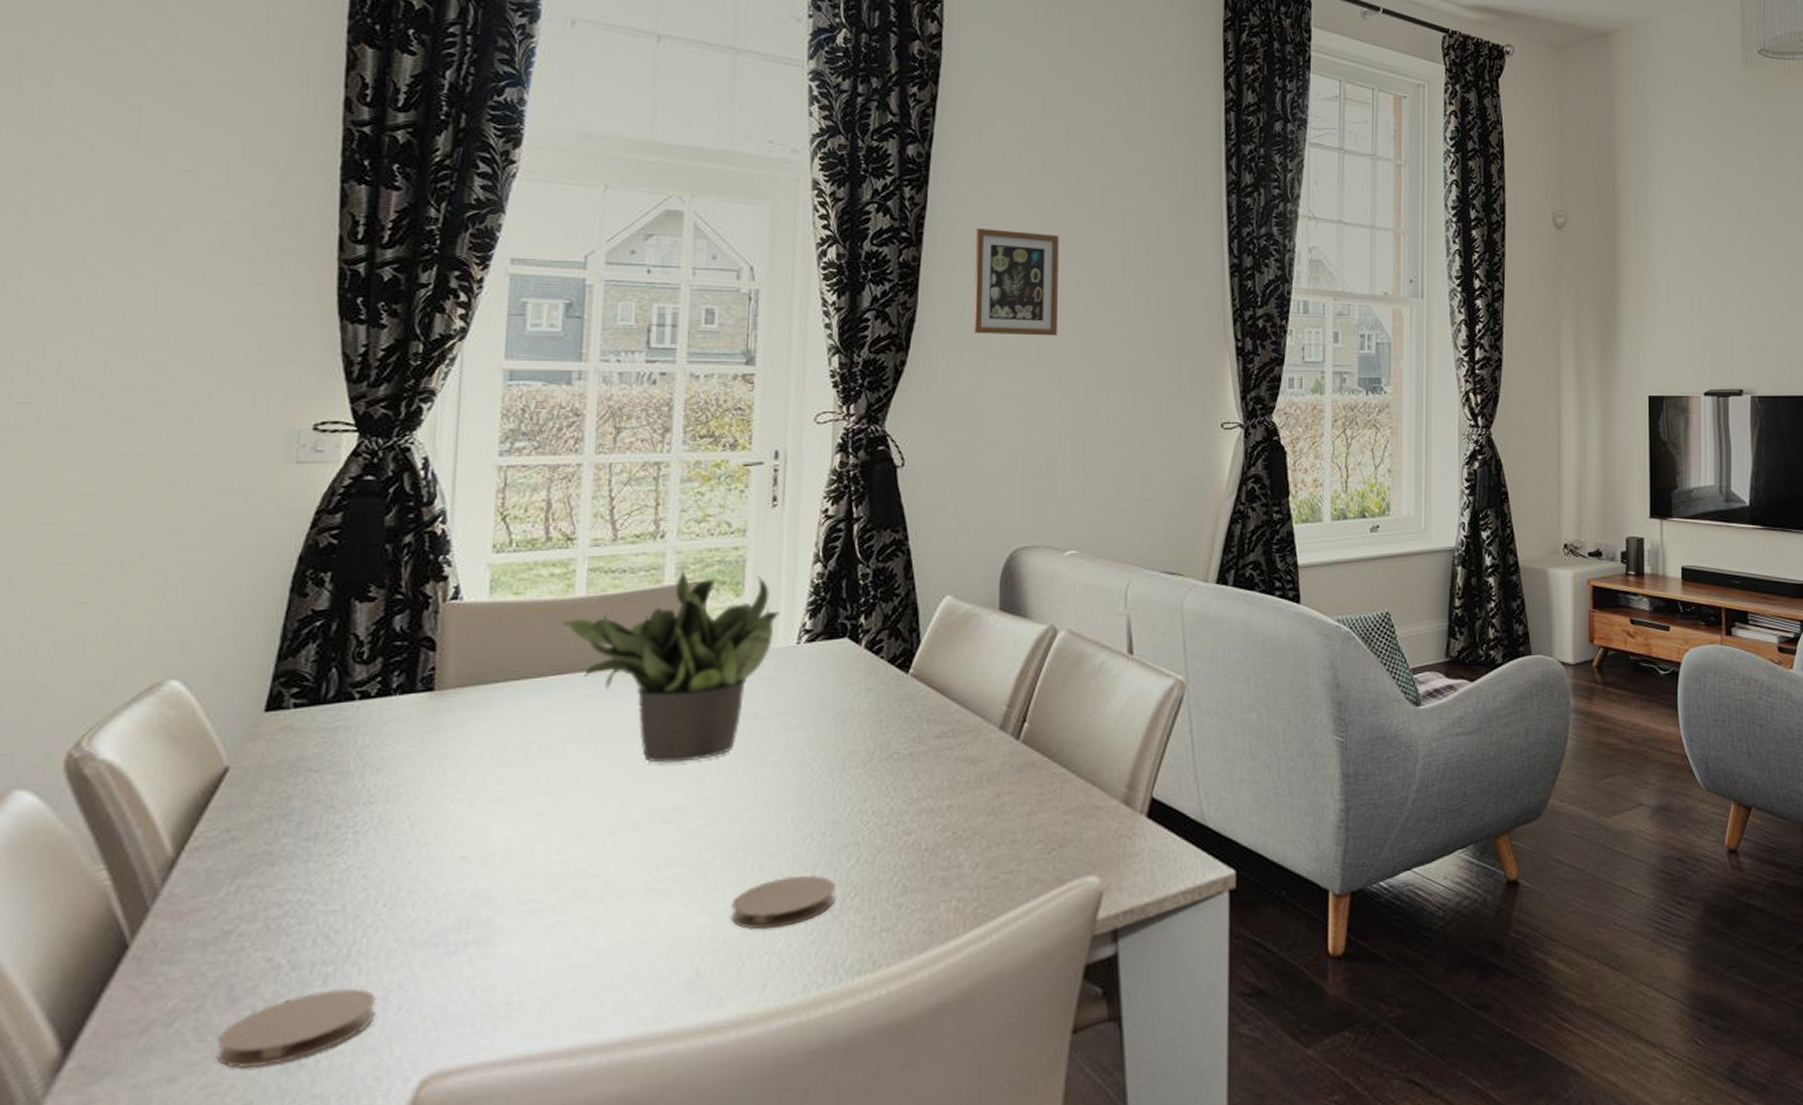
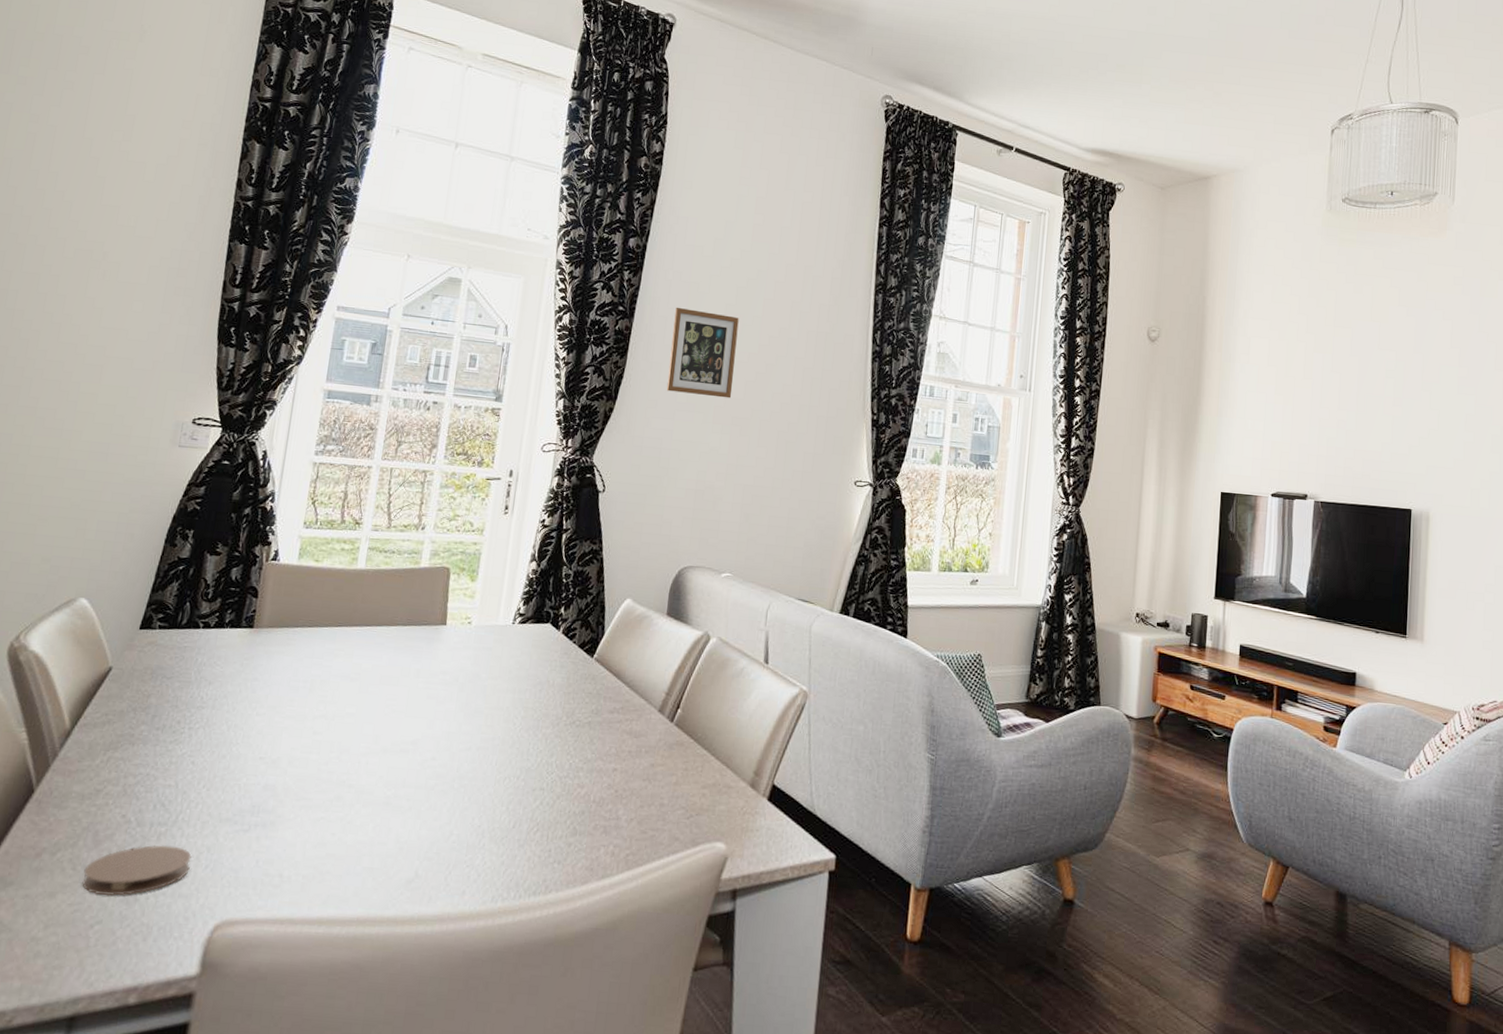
potted plant: present [560,569,780,763] -> none [345,555,502,706]
coaster: present [731,875,835,930] -> none [444,807,523,848]

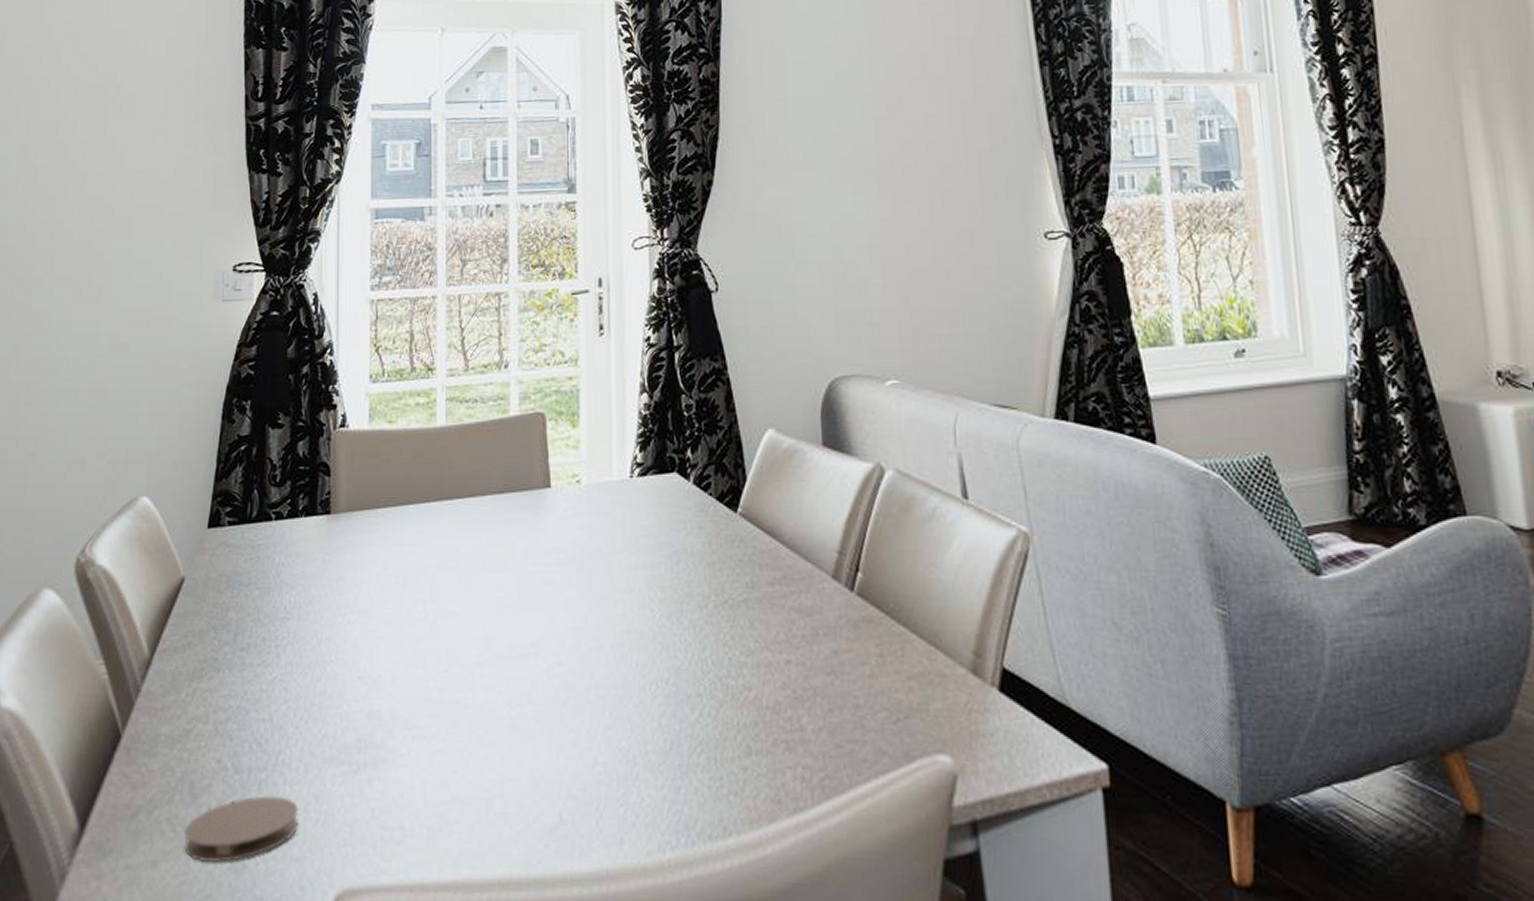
picture frame: present [666,307,739,399] -> none [770,36,860,148]

